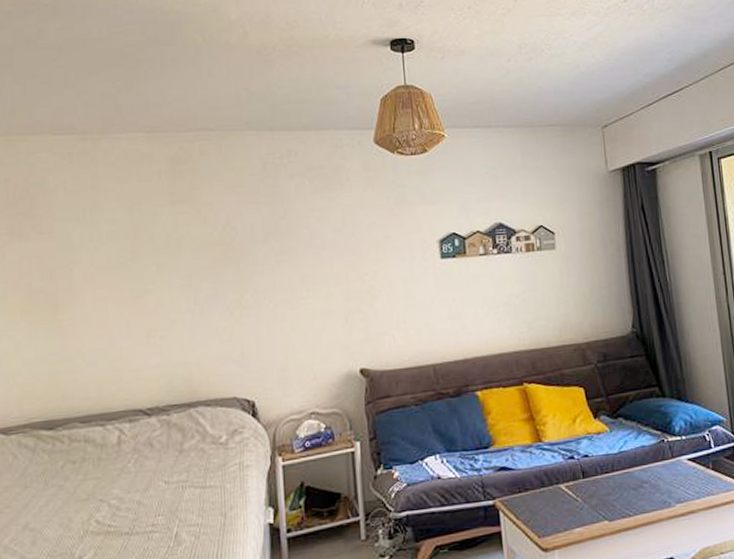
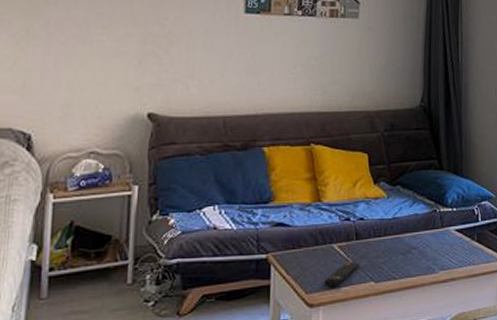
remote control: none [555,501,590,529] -> present [323,261,360,287]

